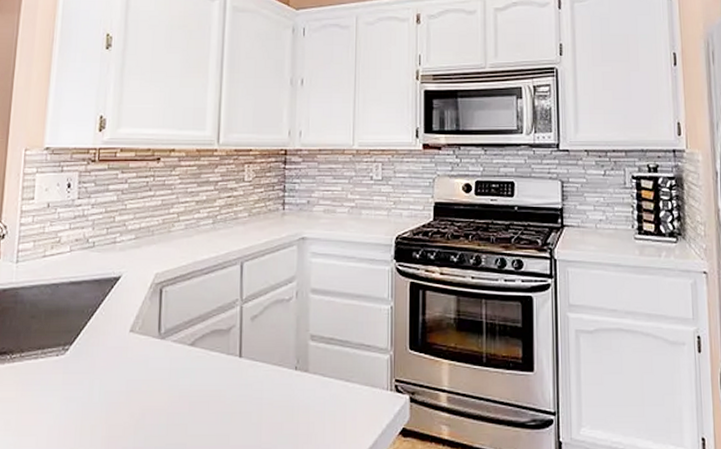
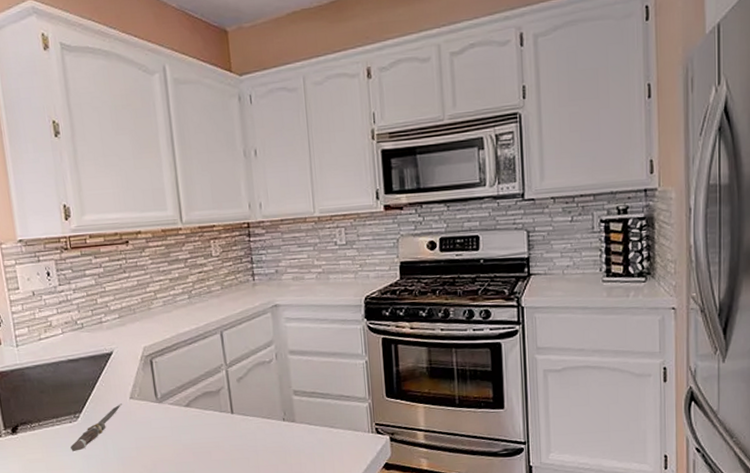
knife: none [51,337,120,391] -> present [70,403,122,451]

